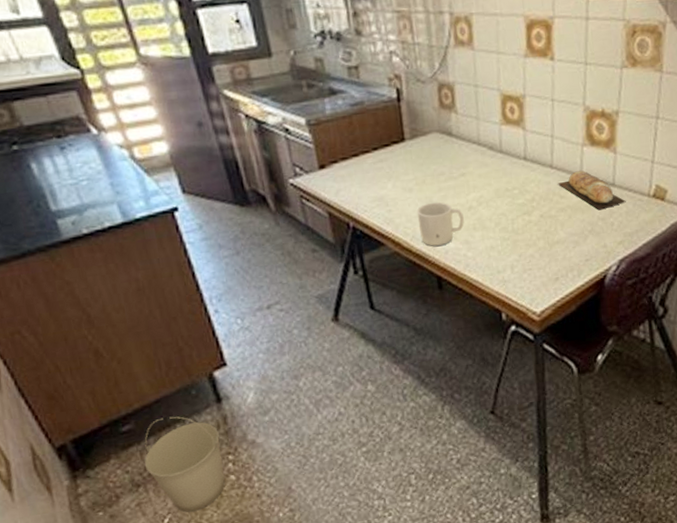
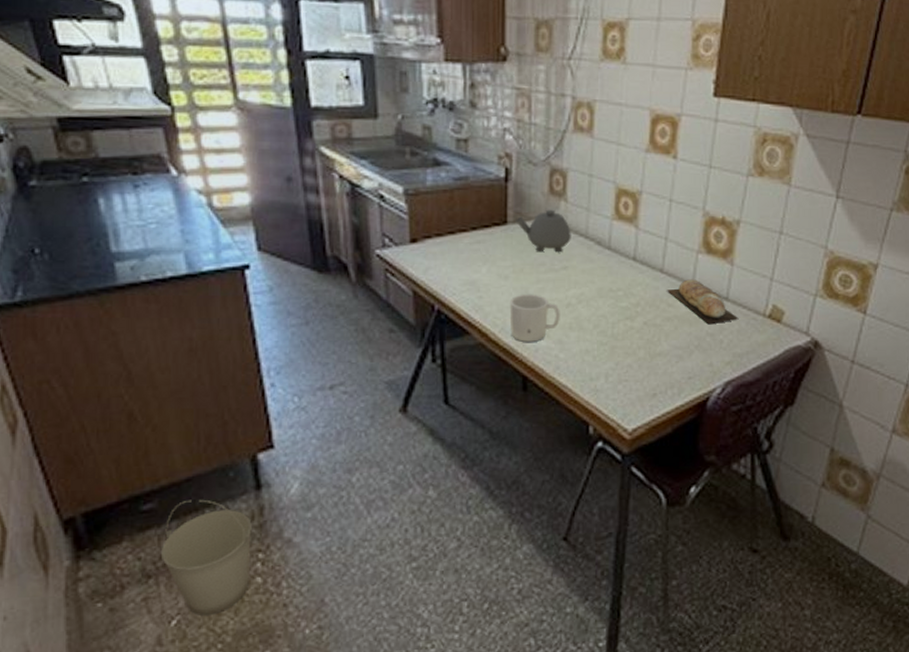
teapot: none [412,122,465,163] -> present [516,209,571,253]

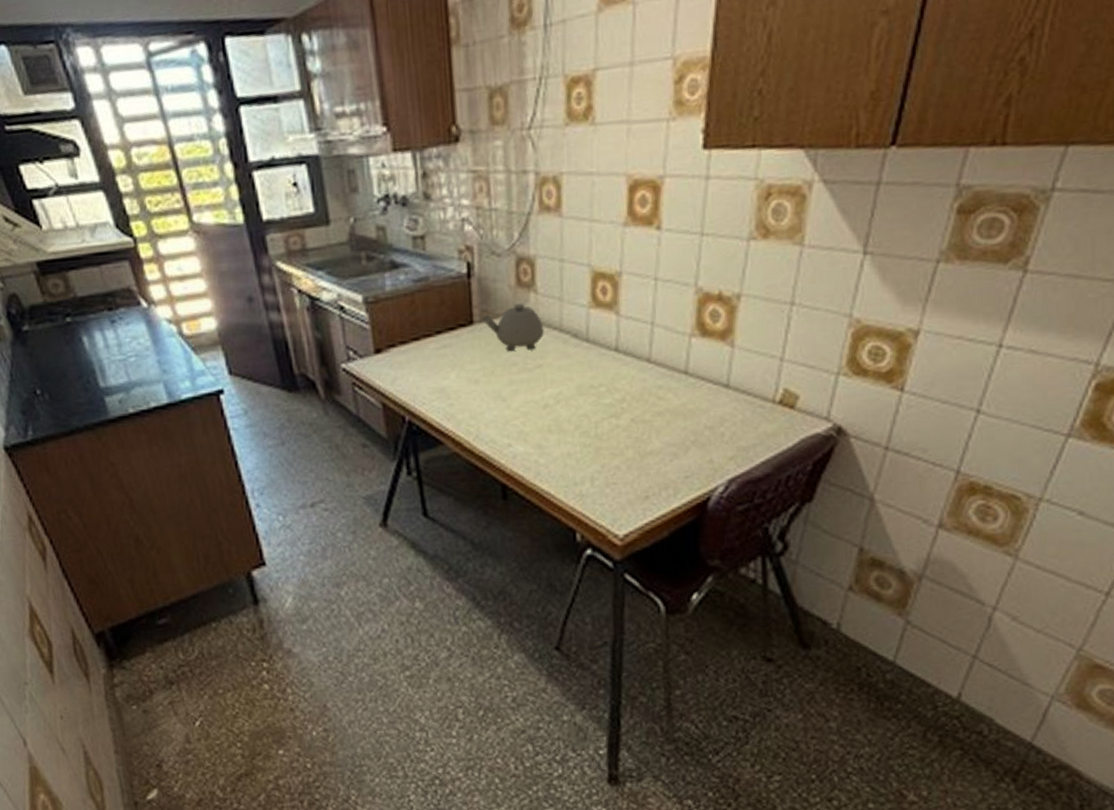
bucket: present [162,499,252,615] -> none [179,614,258,718]
mug: present [509,294,560,343] -> none [482,397,538,450]
bread loaf: present [667,279,739,325] -> none [656,367,743,417]

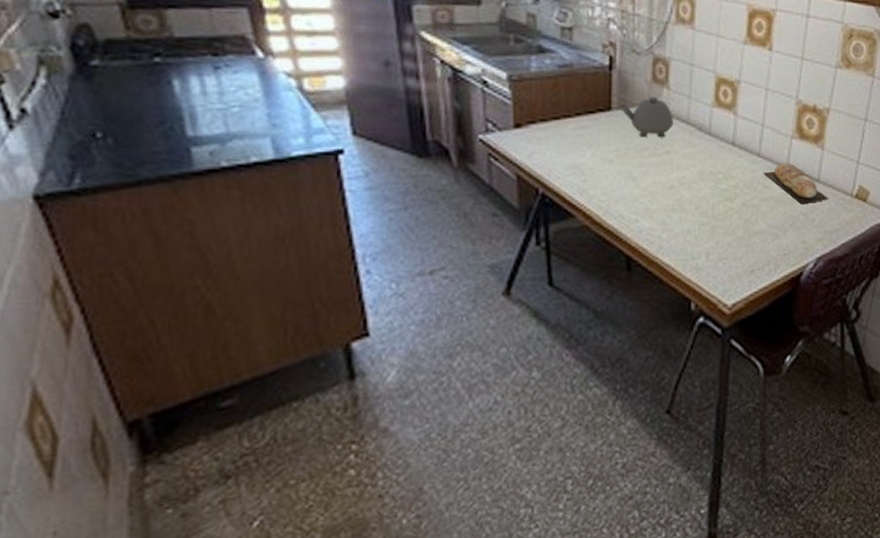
bread loaf: none [656,367,743,417] -> present [764,163,829,205]

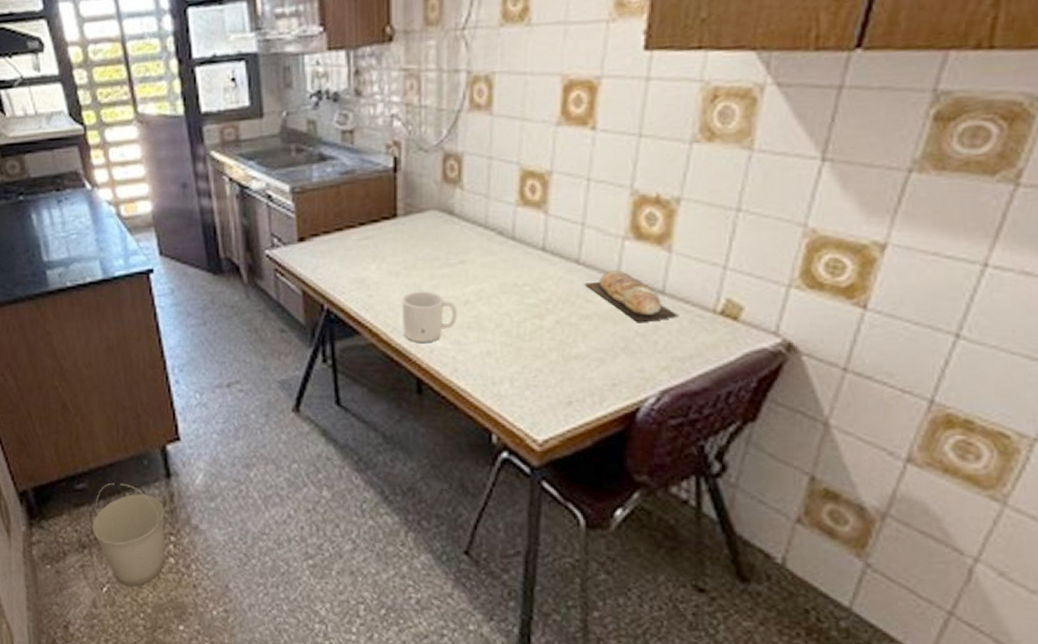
bucket: none [242,392,344,514] -> present [93,482,164,587]
mug: none [614,177,663,225] -> present [401,291,457,344]
teapot: present [620,96,674,138] -> none [406,198,468,246]

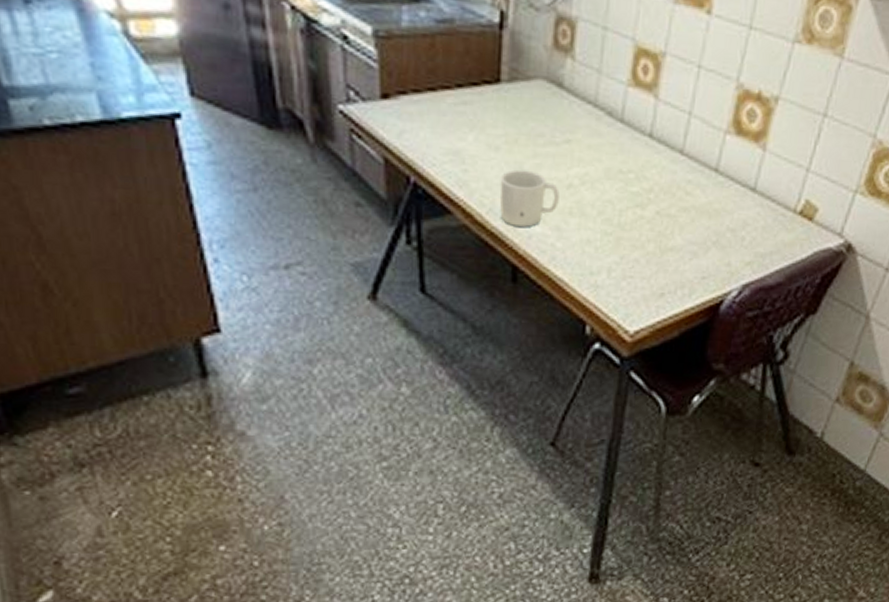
bucket: present [93,482,164,587] -> none [95,385,199,508]
bread loaf: present [584,270,679,323] -> none [686,164,766,219]

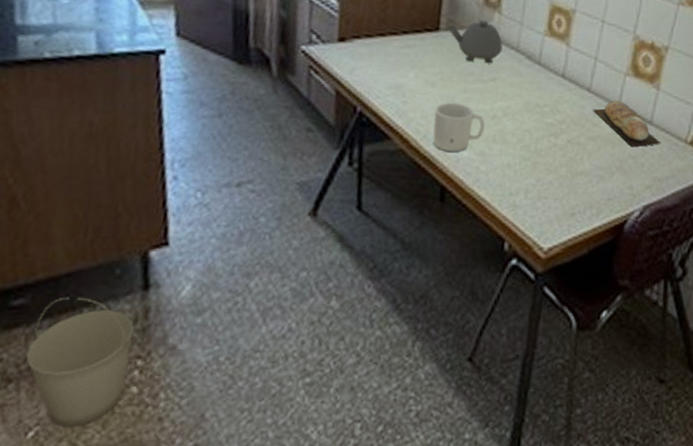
bucket: none [95,385,199,508] -> present [26,297,134,427]
teapot: none [511,67,578,123] -> present [448,19,503,64]
bread loaf: none [686,164,766,219] -> present [593,100,661,147]

